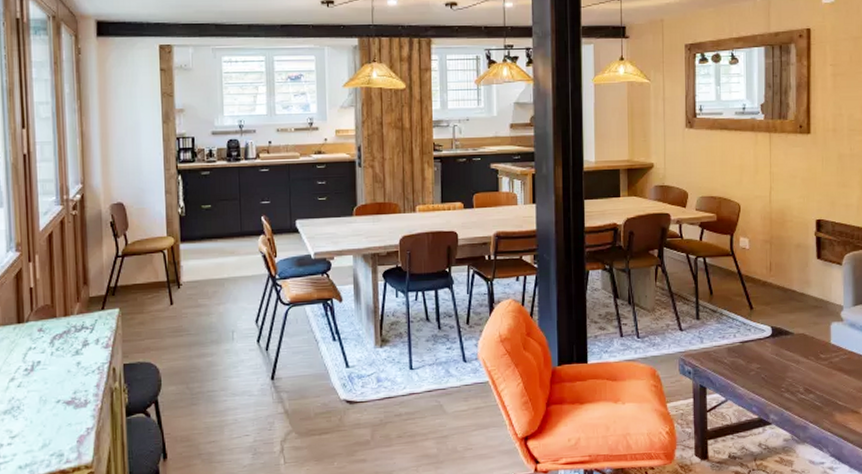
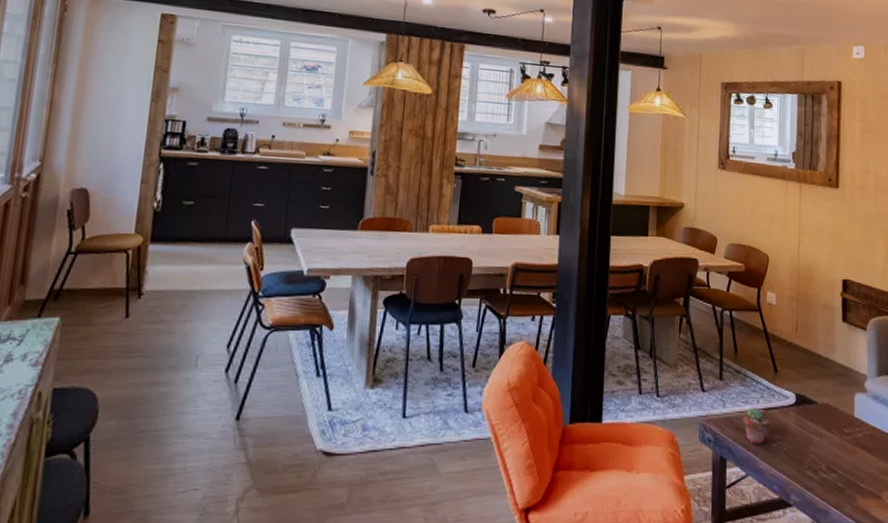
potted succulent: none [721,341,747,373] -> present [743,407,770,445]

